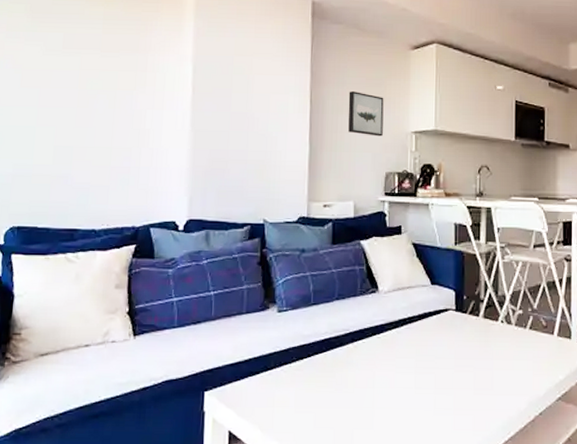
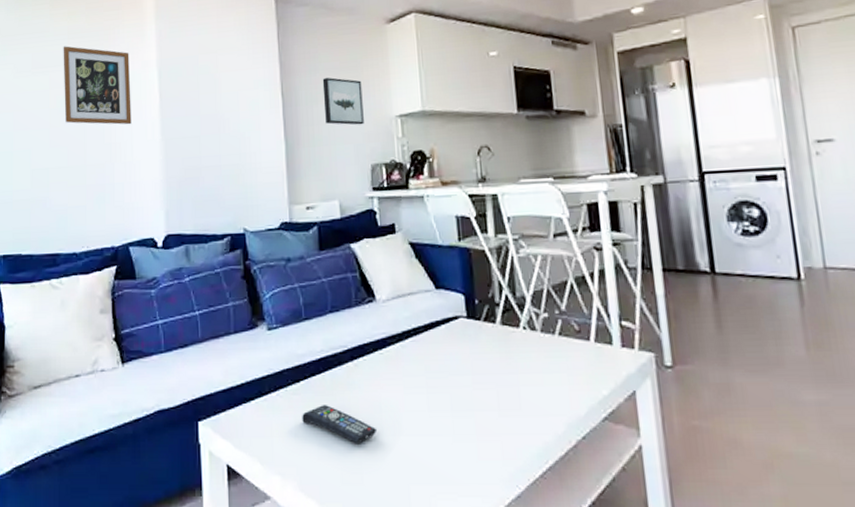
picture frame: none [94,30,166,114] -> present [63,46,132,125]
remote control: none [302,380,369,415] -> present [302,405,378,444]

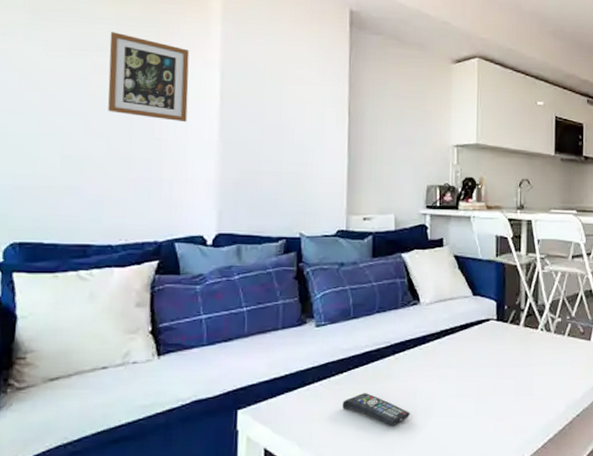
wall art: present [322,77,364,125] -> none [388,104,425,150]

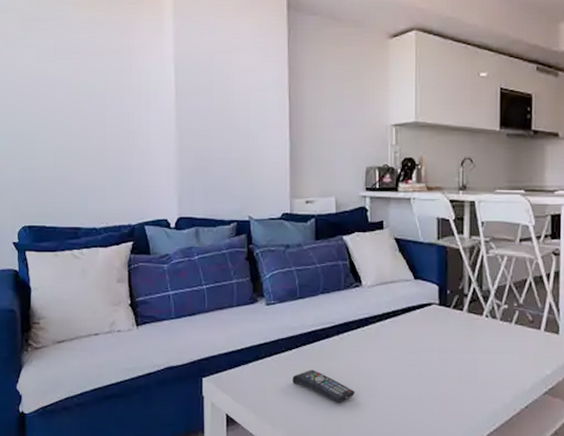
picture frame: present [108,31,190,123] -> none [84,35,149,115]

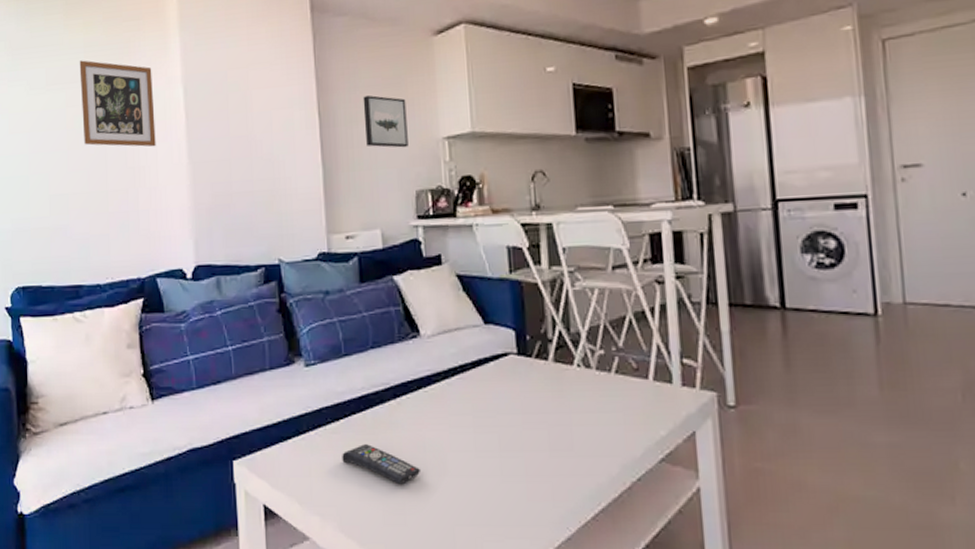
picture frame: none [84,35,149,115] -> present [79,60,156,147]
wall art: none [327,85,363,131] -> present [363,95,408,148]

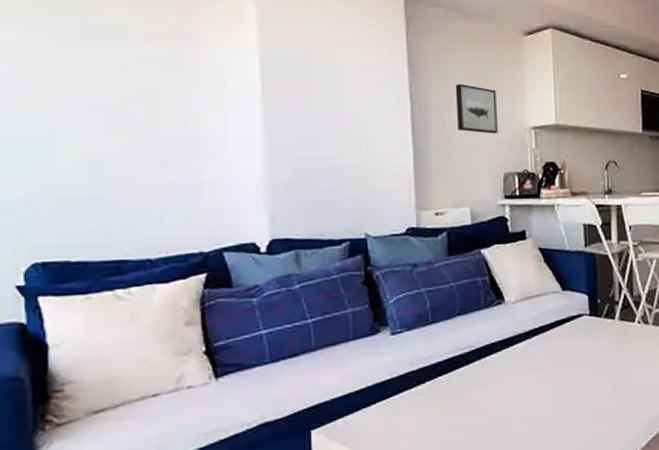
picture frame: present [79,60,156,147] -> none [125,16,225,116]
remote control: present [342,444,422,485] -> none [427,402,503,436]

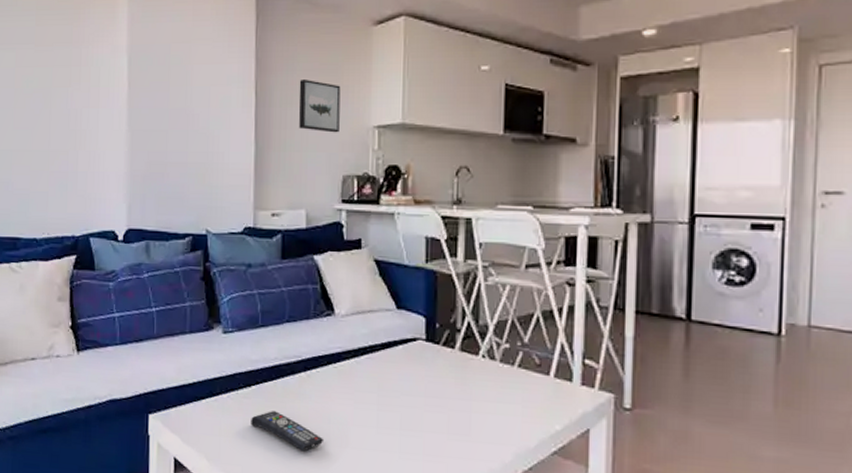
remote control: none [427,402,503,436] -> present [251,411,325,452]

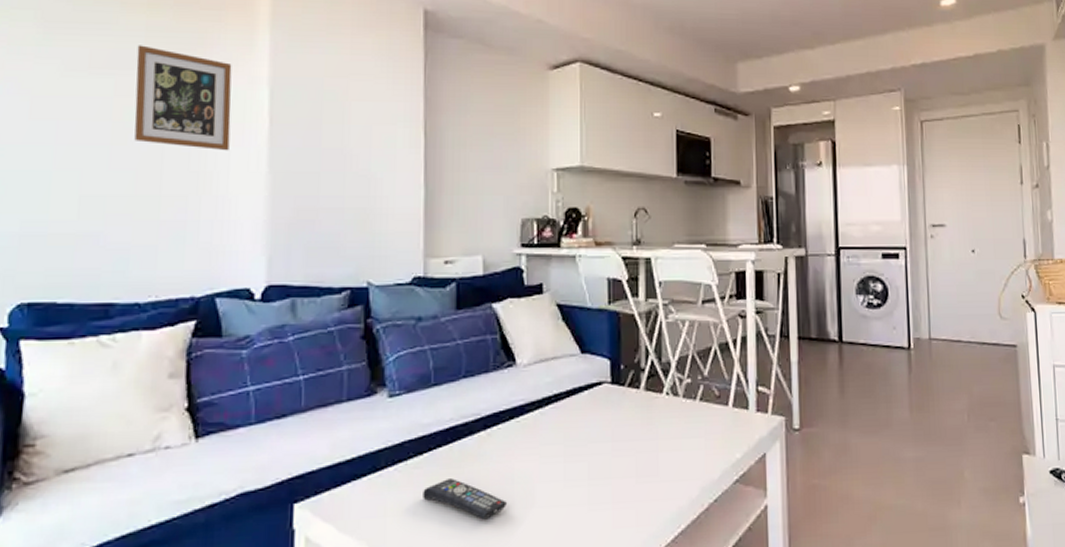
picture frame: none [30,23,99,112] -> present [134,45,232,151]
wall art: present [298,80,341,133] -> none [473,121,517,175]

